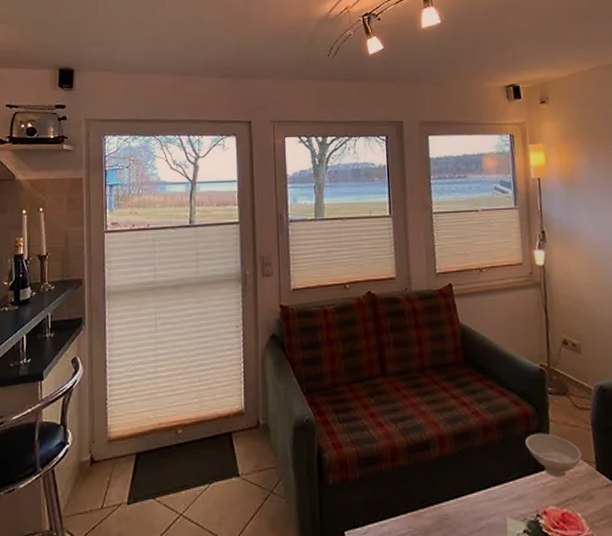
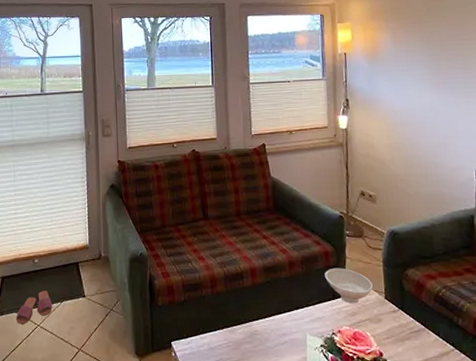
slippers: none [154,470,199,513] -> present [17,291,53,324]

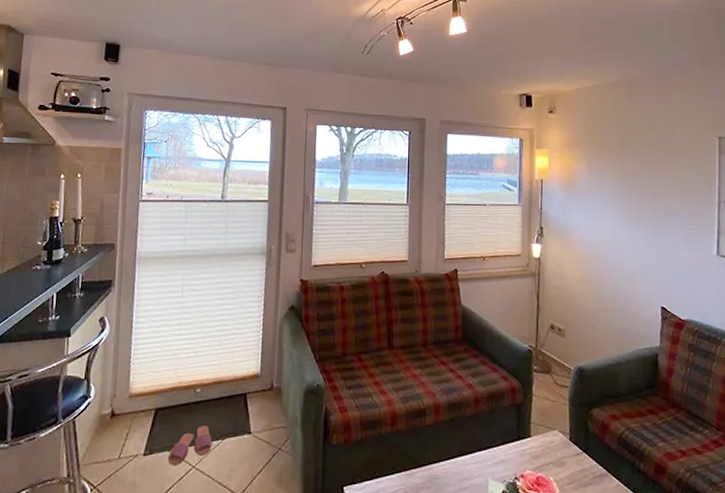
bowl: present [325,268,373,304] -> none [511,406,558,446]

